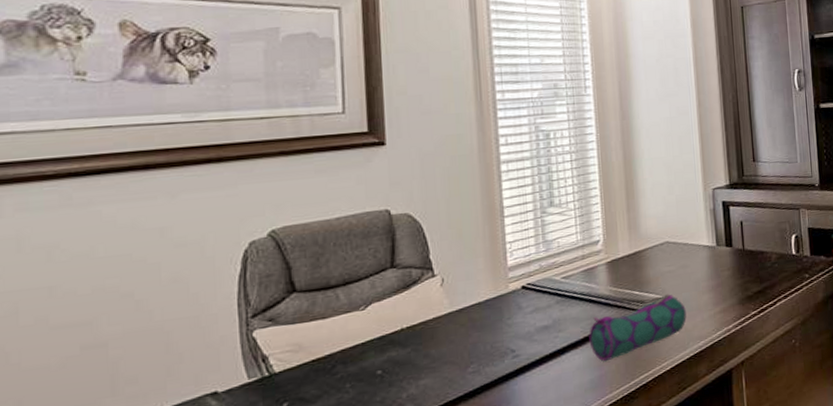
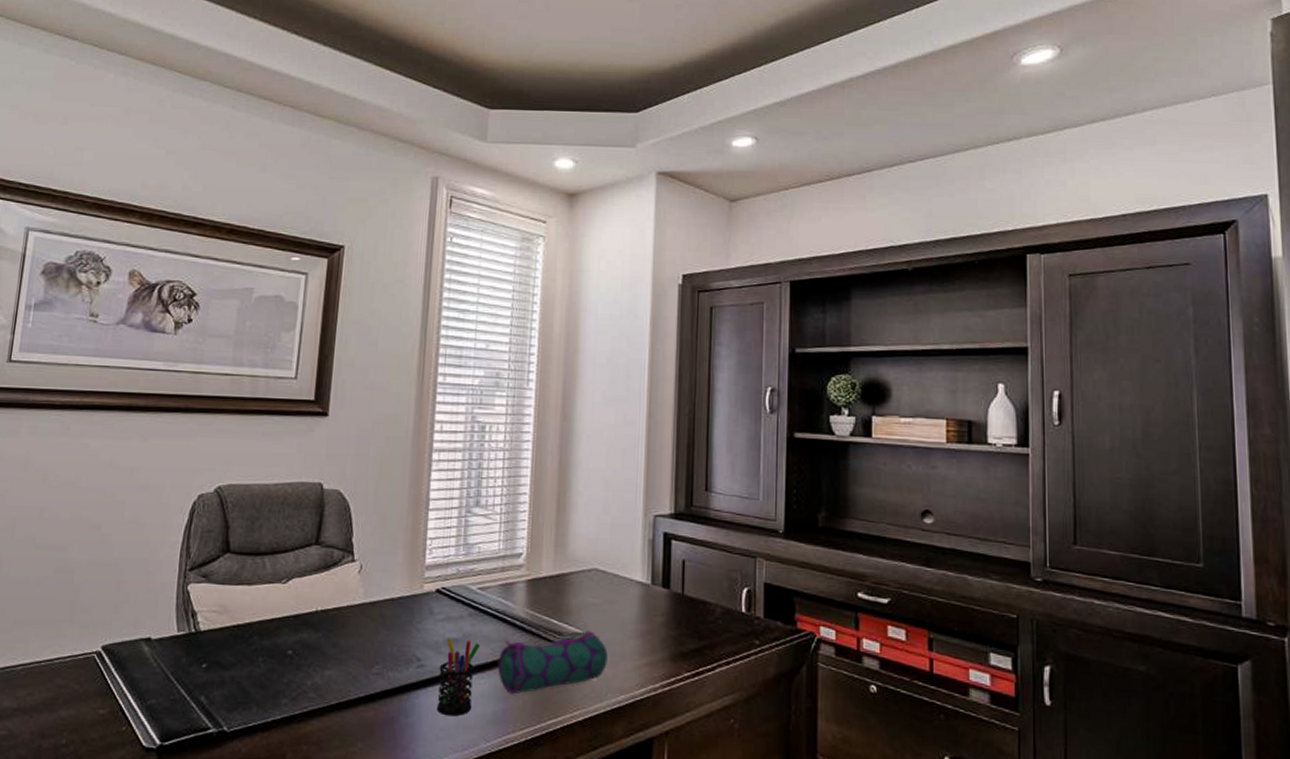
pen holder: none [534,325,571,394] -> present [436,637,480,717]

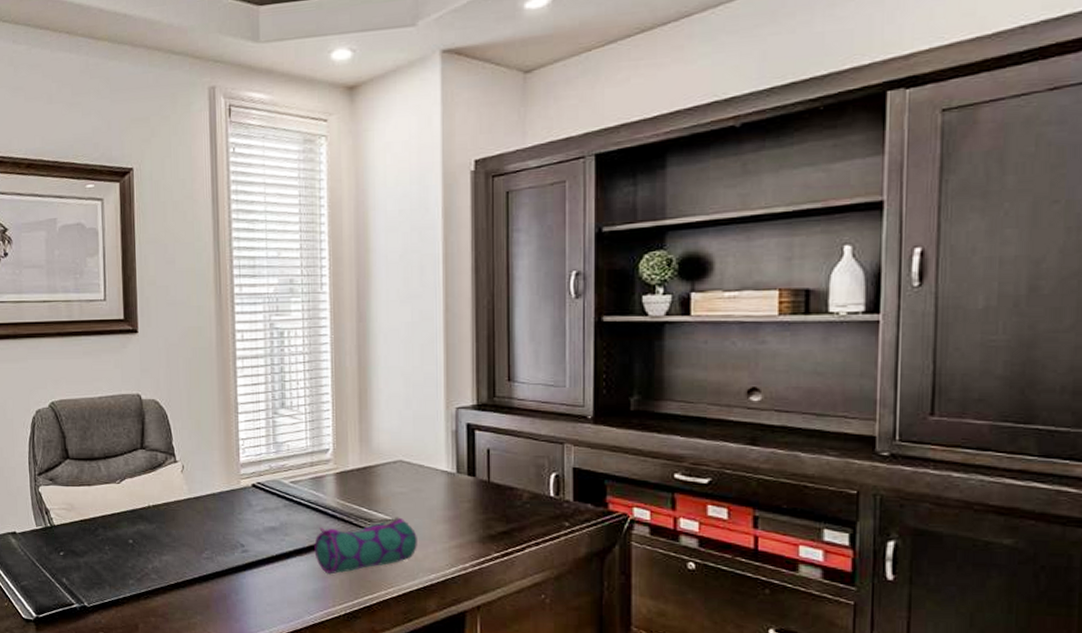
pen holder: present [436,637,480,717] -> none [261,525,297,594]

